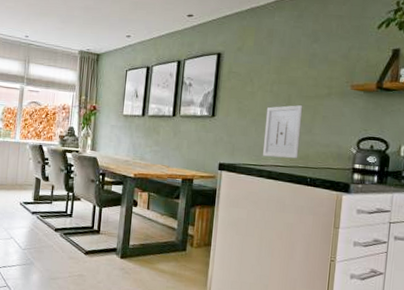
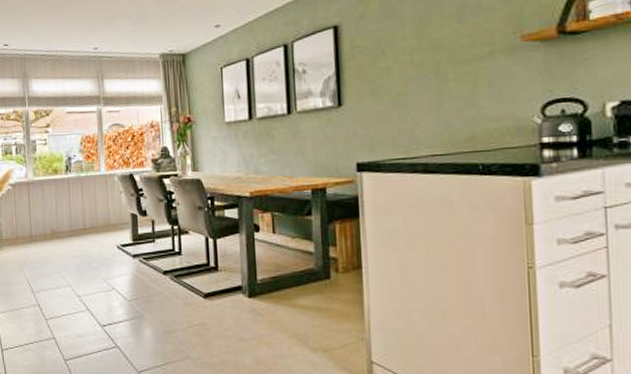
wall art: present [262,105,303,159] -> none [409,73,462,146]

